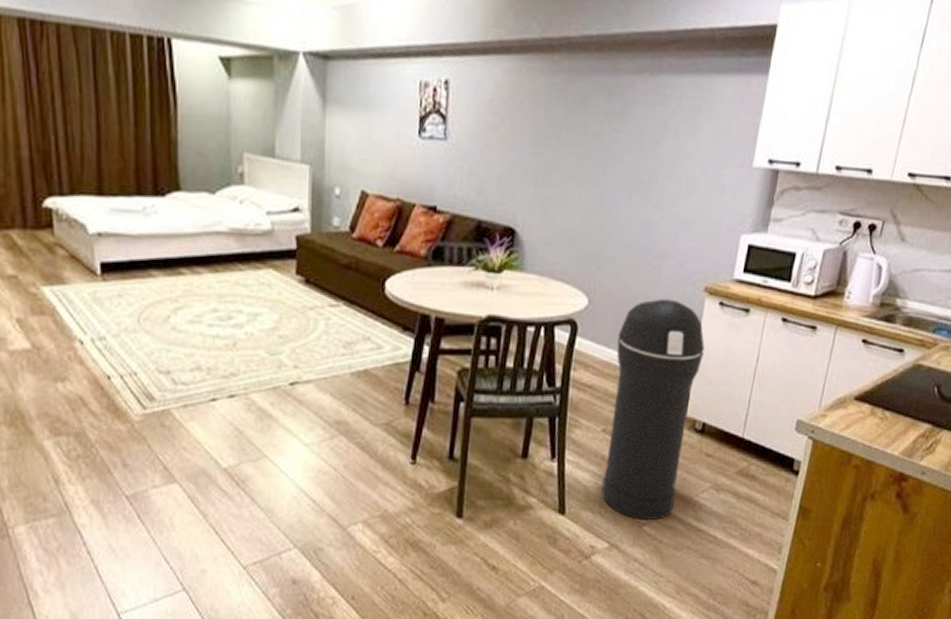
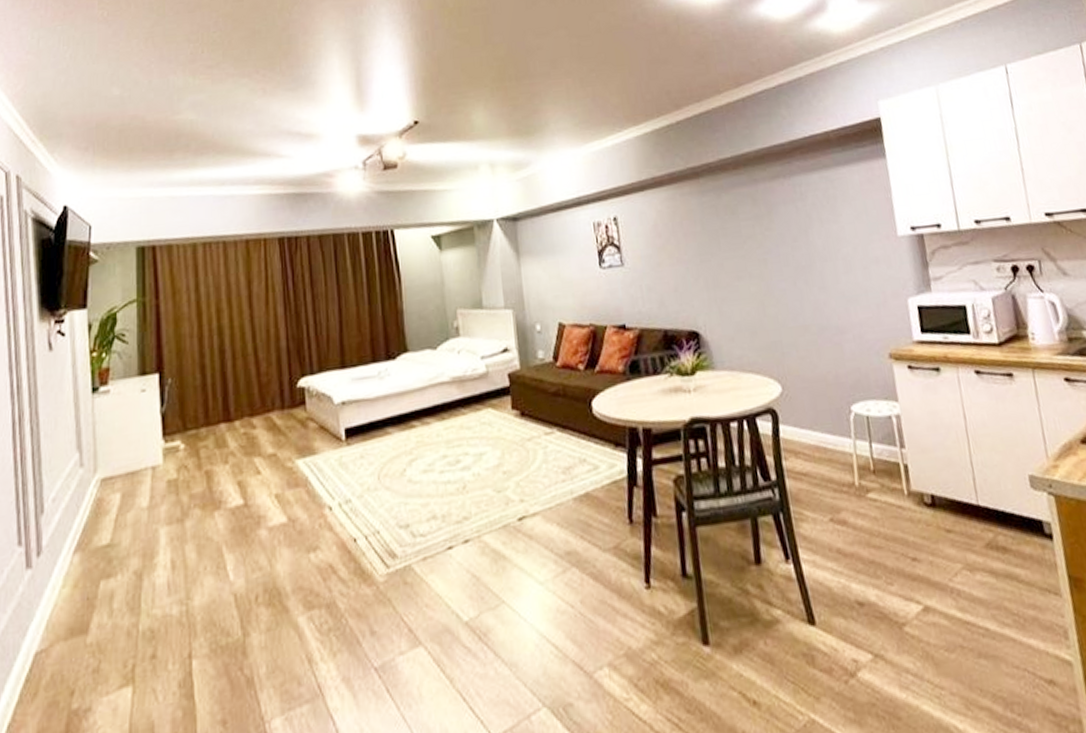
trash can: present [601,299,705,521] -> none [818,371,930,620]

